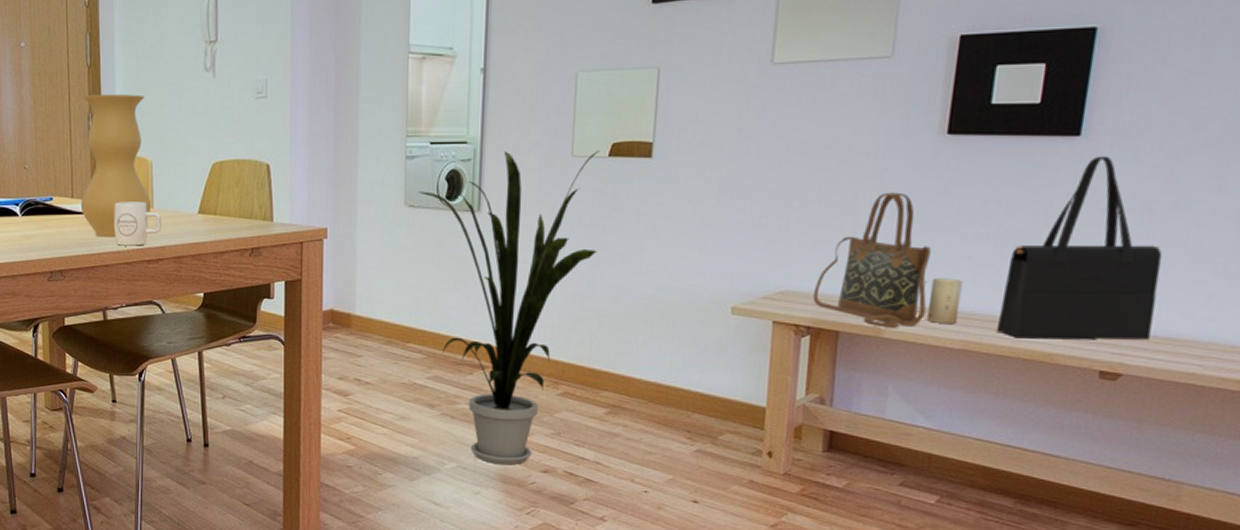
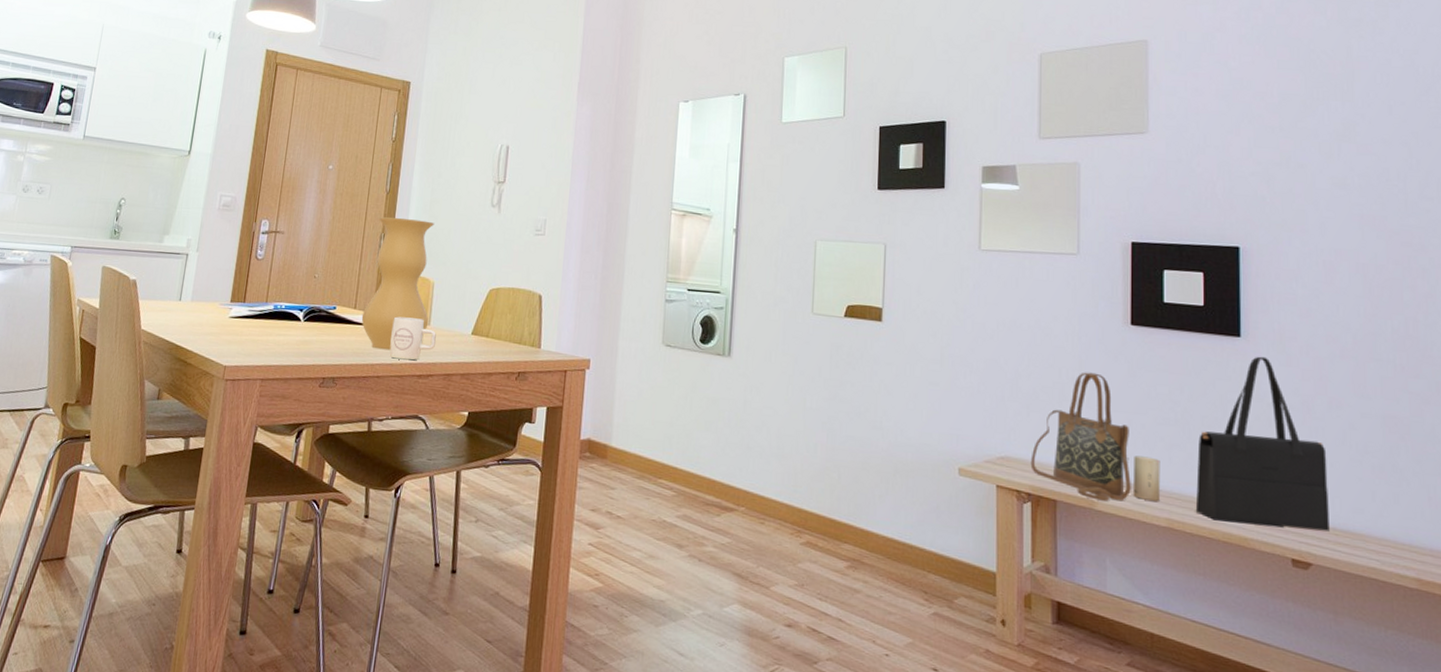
house plant: present [418,150,599,465] -> none [675,303,836,616]

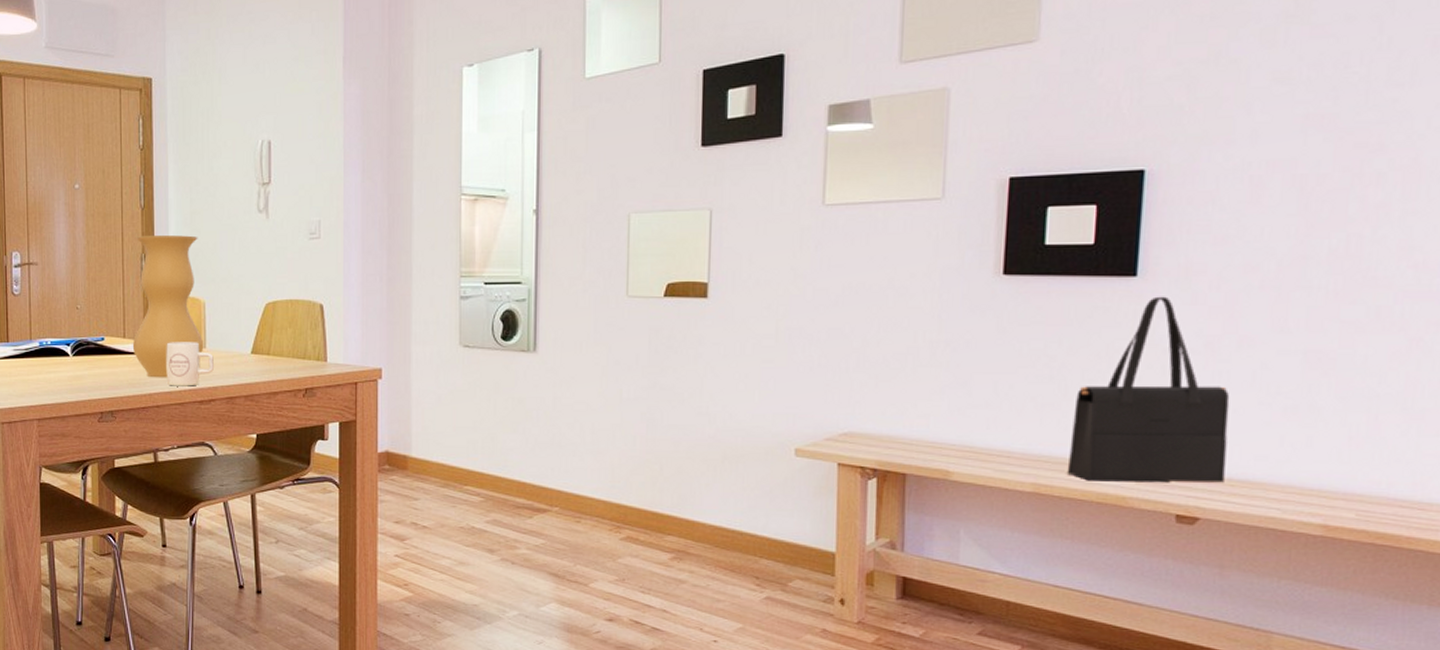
handbag: present [1030,372,1131,501] -> none [877,332,995,470]
candle: present [1132,455,1161,501] -> none [994,419,1029,466]

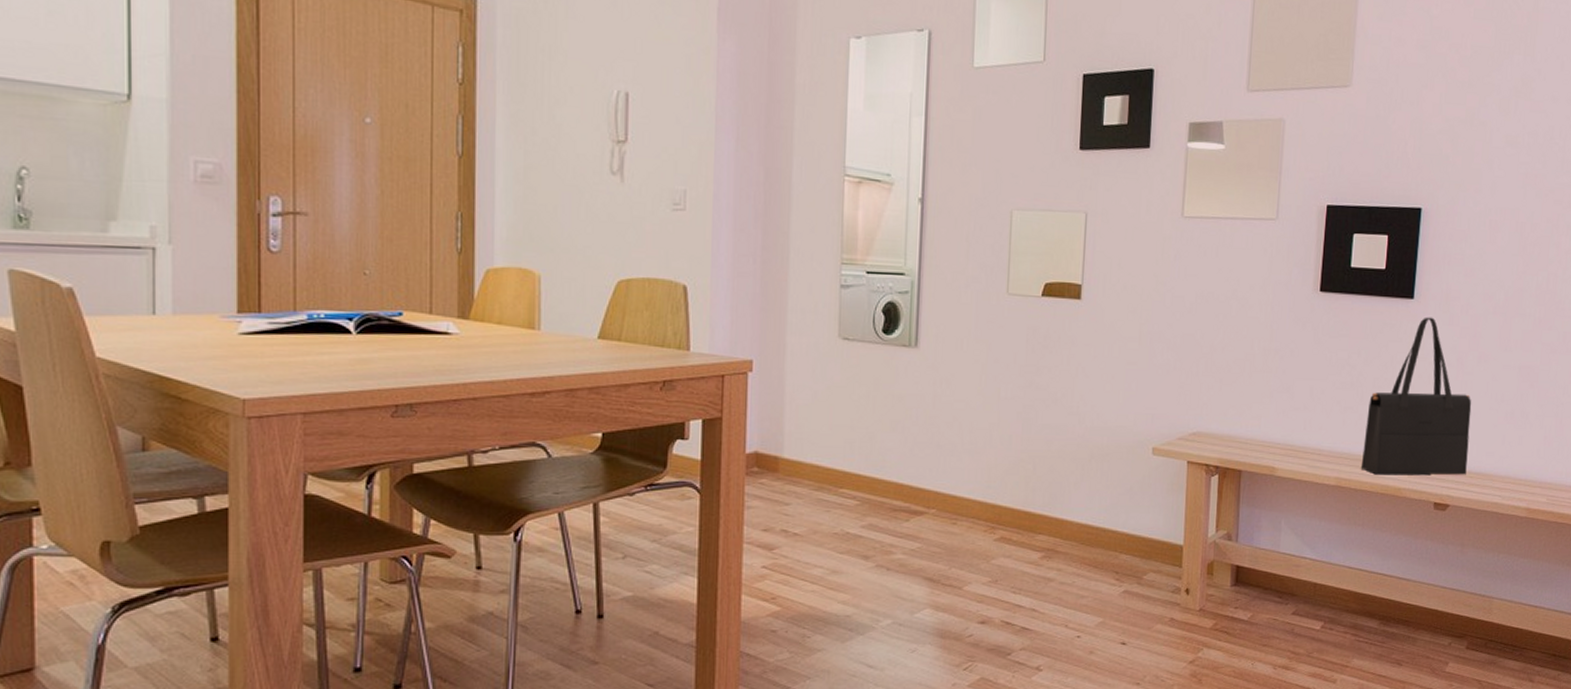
vase: present [132,235,204,378] -> none [441,189,538,365]
mug: present [166,342,214,387] -> none [487,321,550,376]

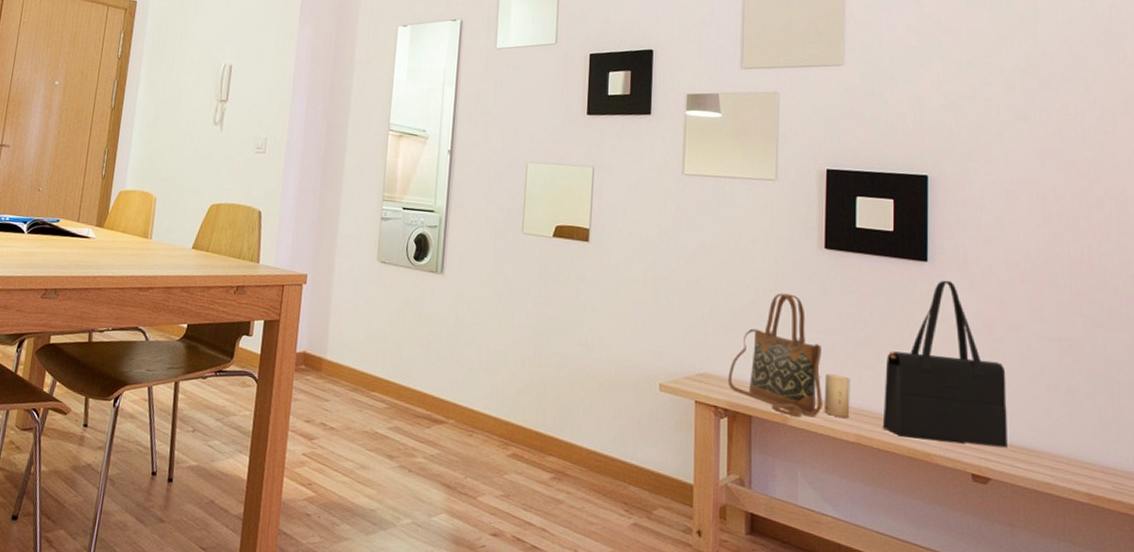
handbag: none [1220,341,1311,467] -> present [728,293,822,418]
candle: none [1309,421,1335,462] -> present [824,373,850,418]

